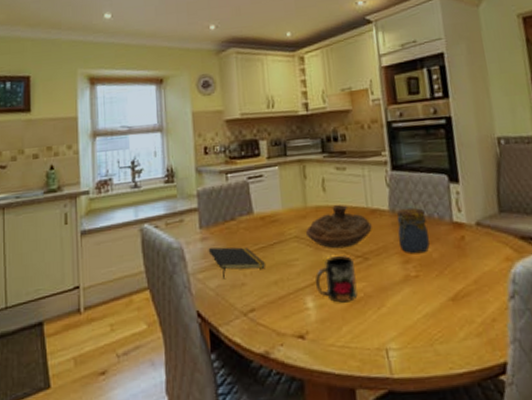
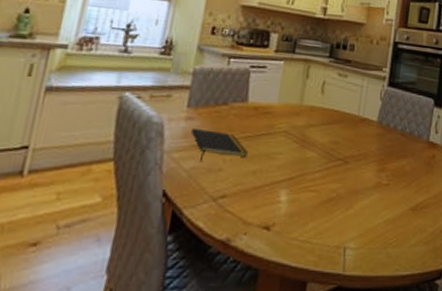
decorative bowl: present [305,205,372,249] -> none [295,108,359,150]
mug: present [315,256,358,303] -> none [293,156,334,200]
jar: present [397,207,430,254] -> none [379,122,407,165]

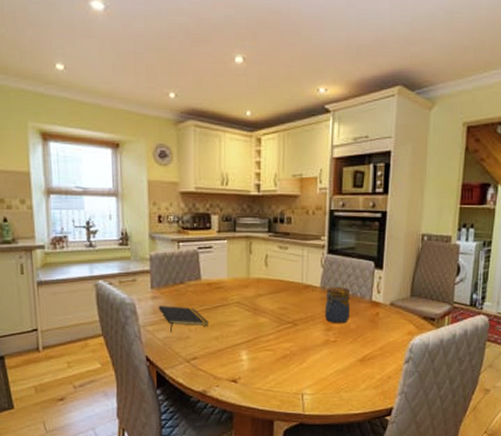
jar: none [379,122,407,165] -> present [325,286,350,324]

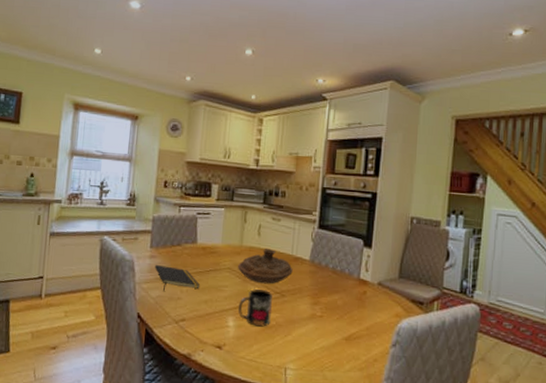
decorative bowl: none [246,279,304,315] -> present [237,249,293,284]
mug: none [251,321,286,357] -> present [238,289,273,327]
jar: present [325,286,350,324] -> none [313,261,338,299]

